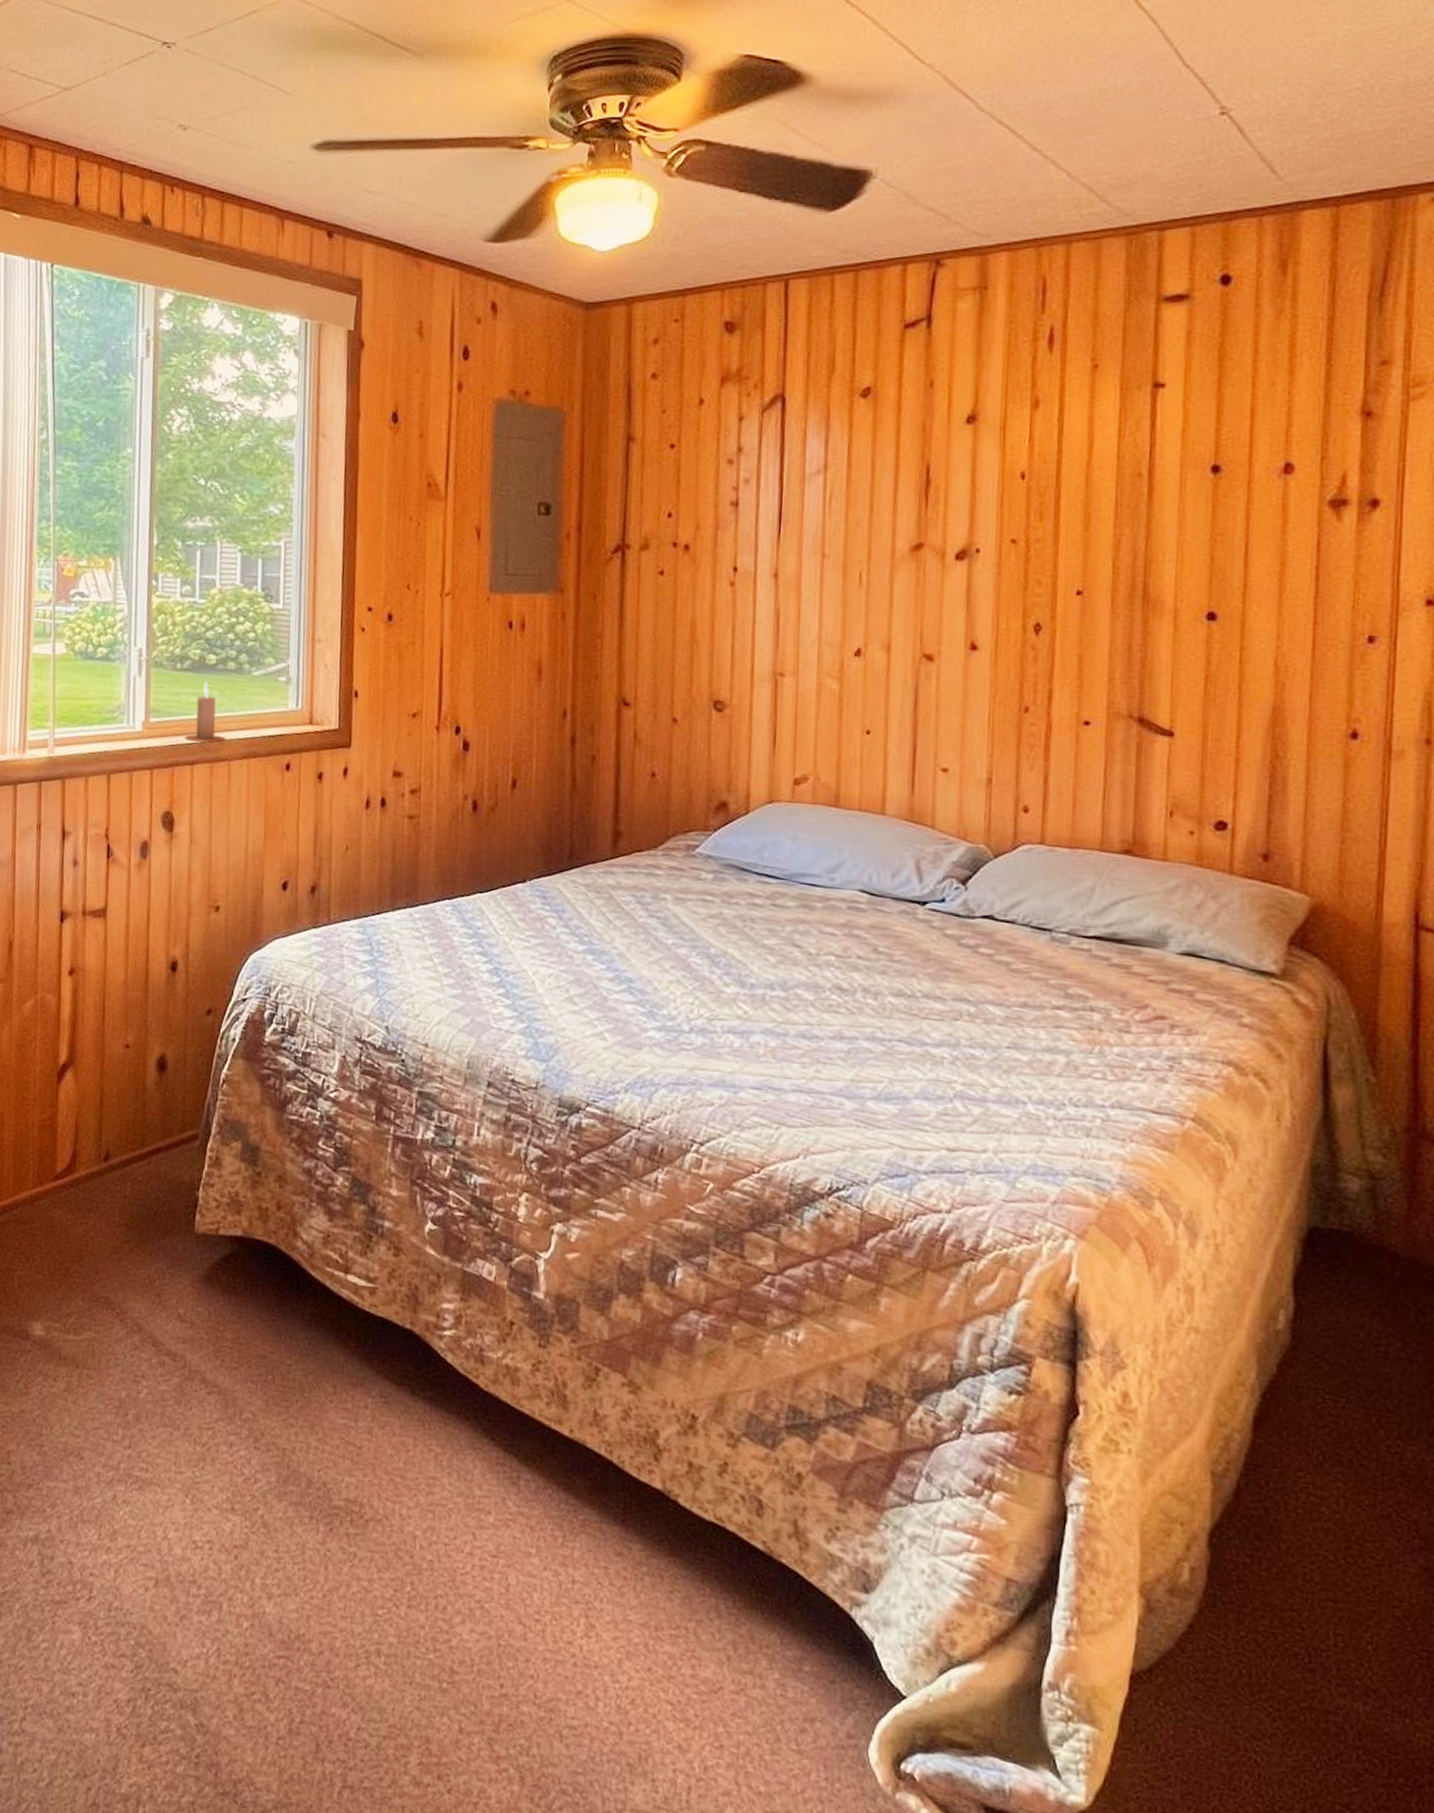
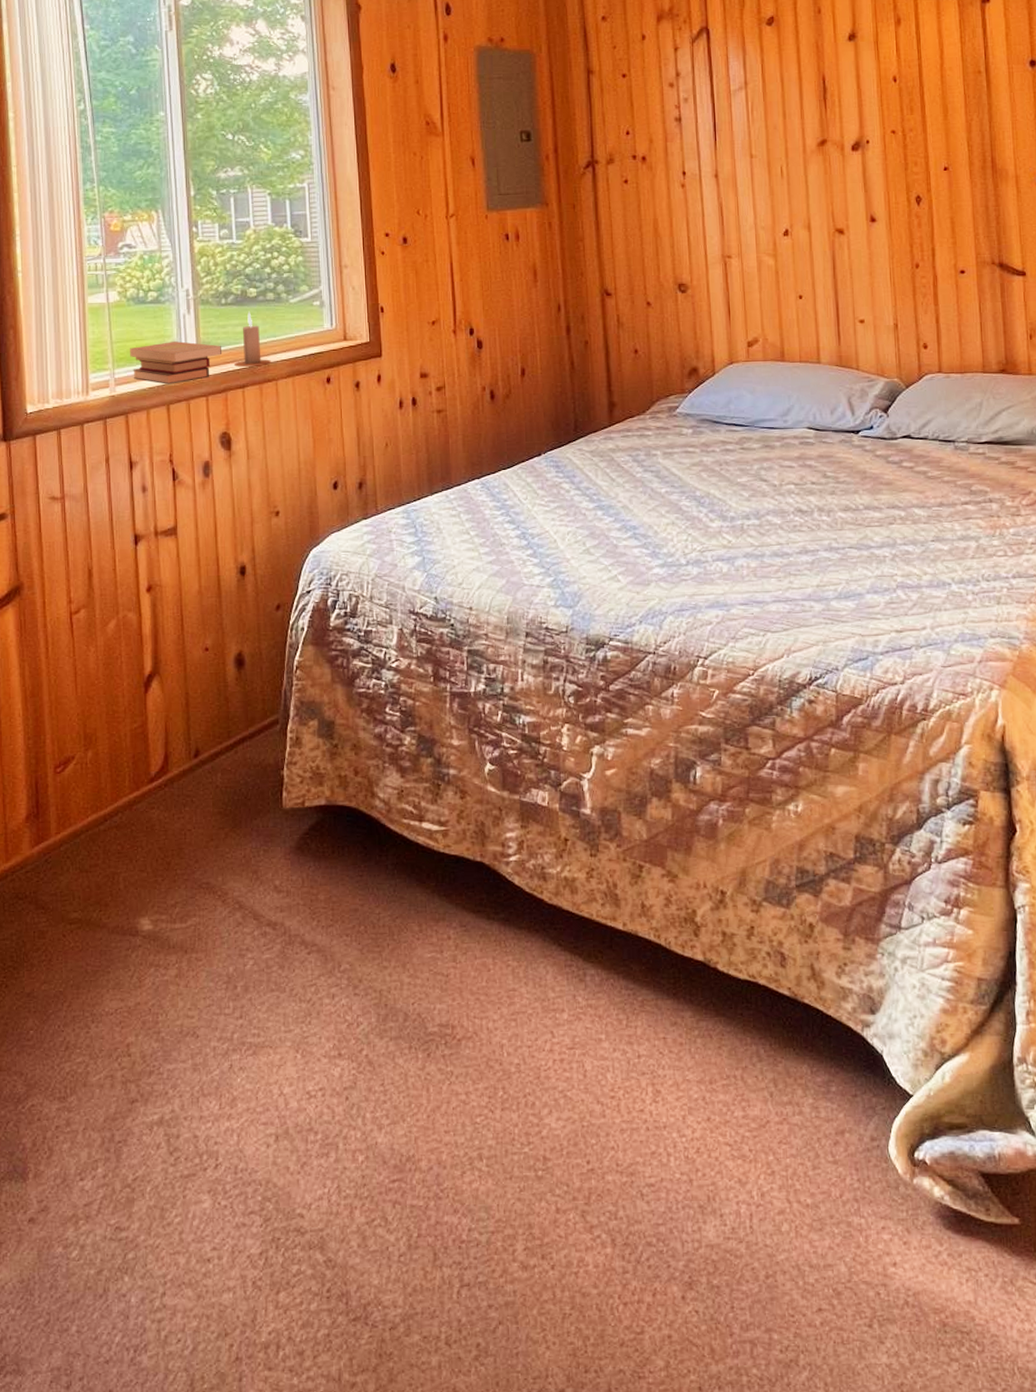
books: none [73,704,172,752] -> present [130,341,221,385]

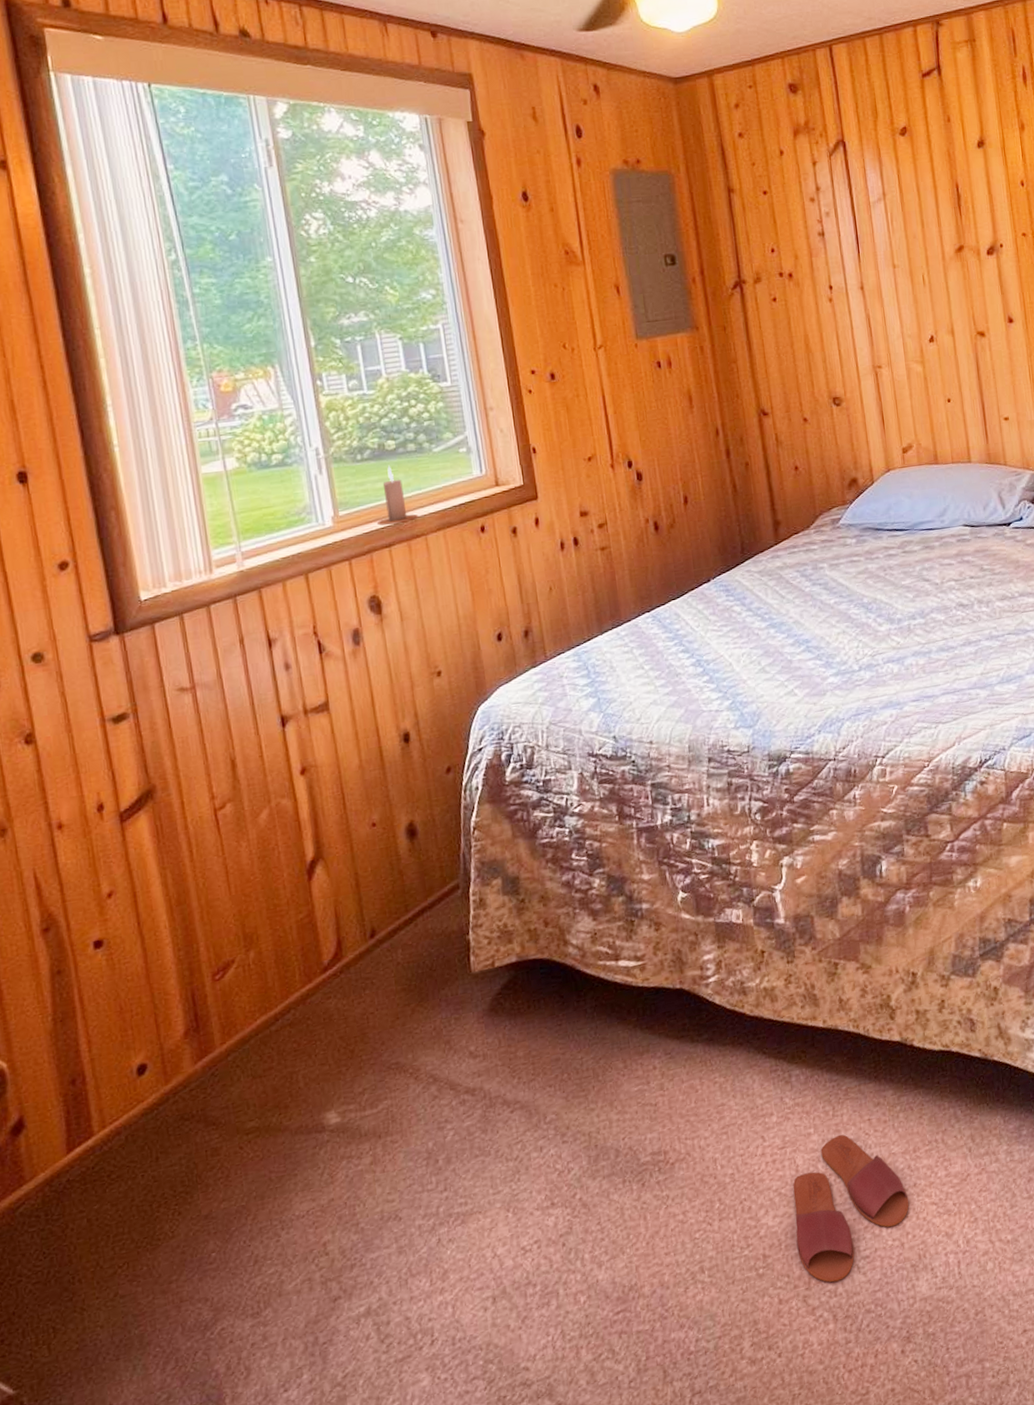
books: present [130,341,221,385] -> none [256,504,362,553]
slippers: none [579,1047,701,1204] -> present [793,1134,910,1283]

